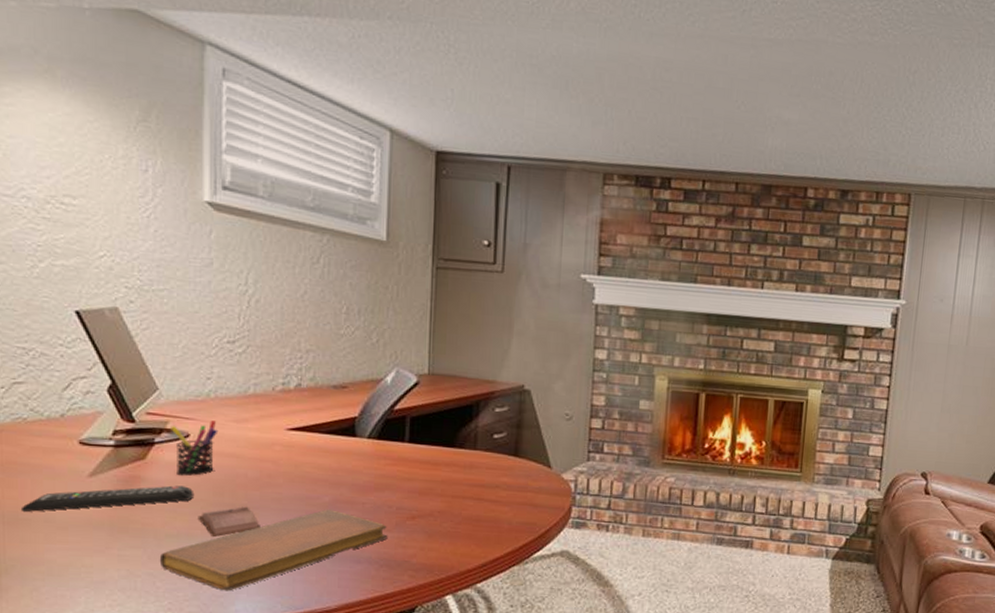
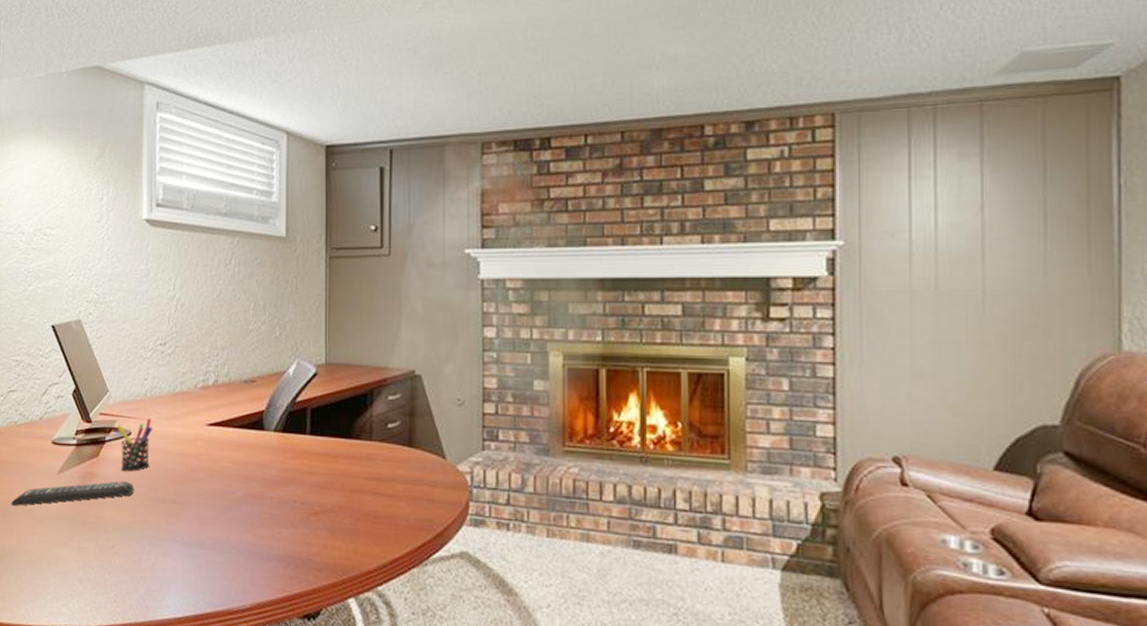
notebook: present [159,509,387,591] -> none [108,504,292,586]
book: present [198,506,260,538] -> none [137,501,186,532]

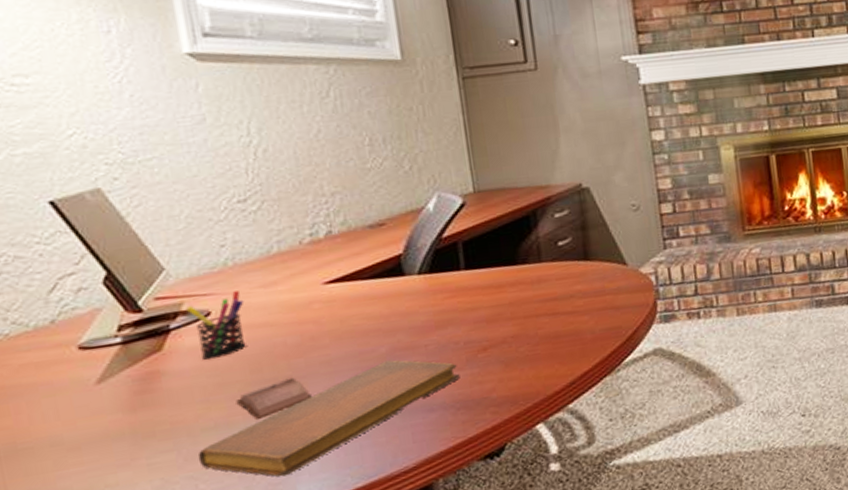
remote control: present [11,481,134,507] -> none [18,370,227,442]
notebook: none [108,504,292,586] -> present [197,359,459,477]
book: none [137,501,186,532] -> present [236,377,312,420]

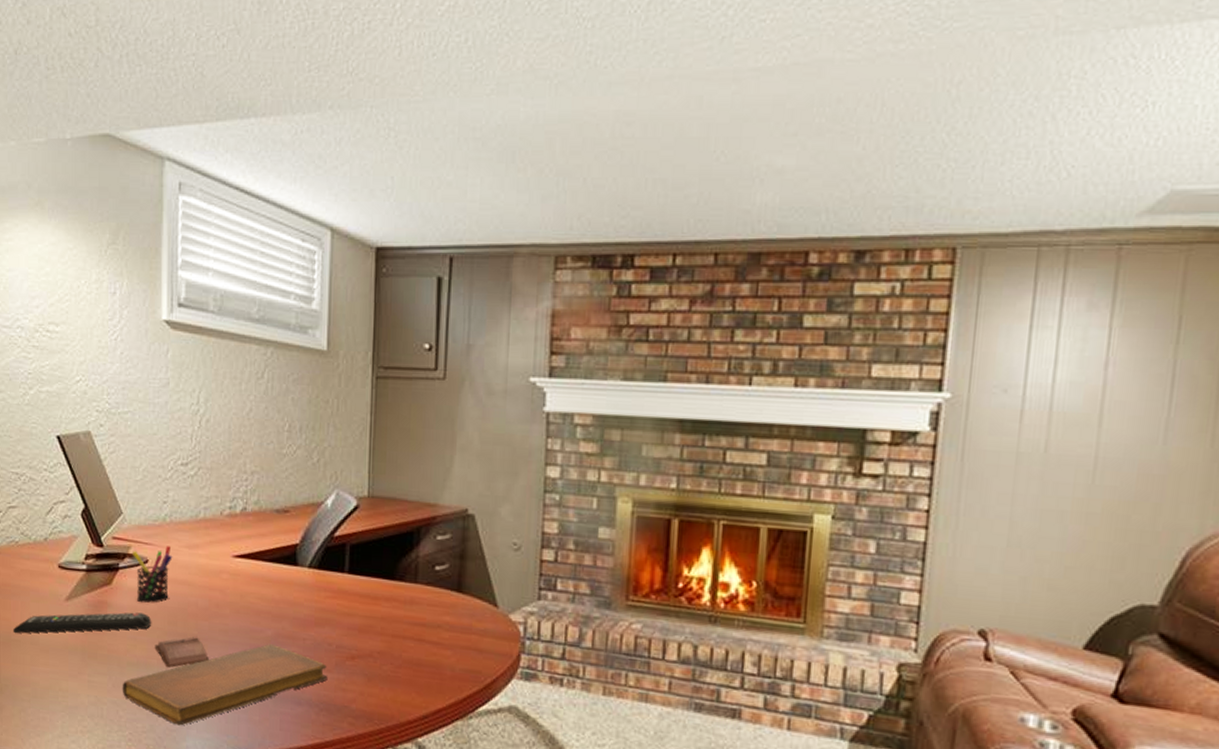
remote control: none [18,370,227,442] -> present [12,612,151,634]

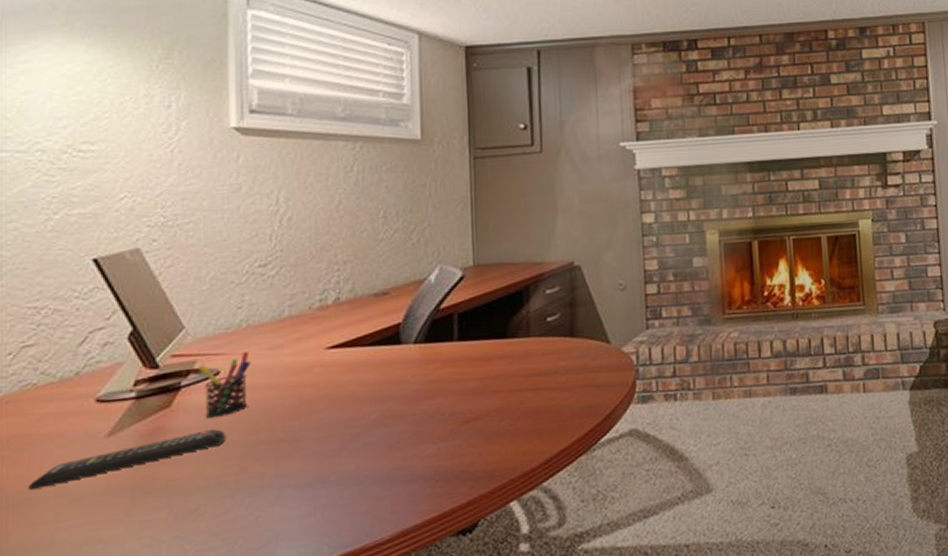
notebook: present [122,644,327,726] -> none [187,427,441,542]
book: present [154,636,209,668] -> none [230,440,301,482]

